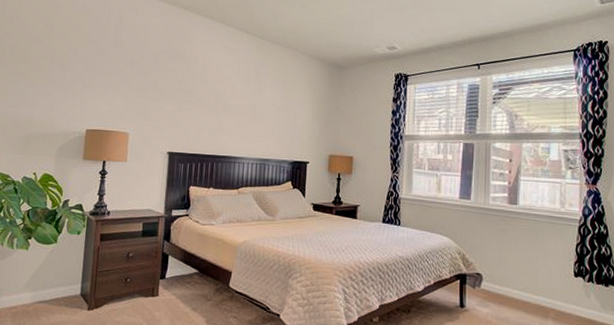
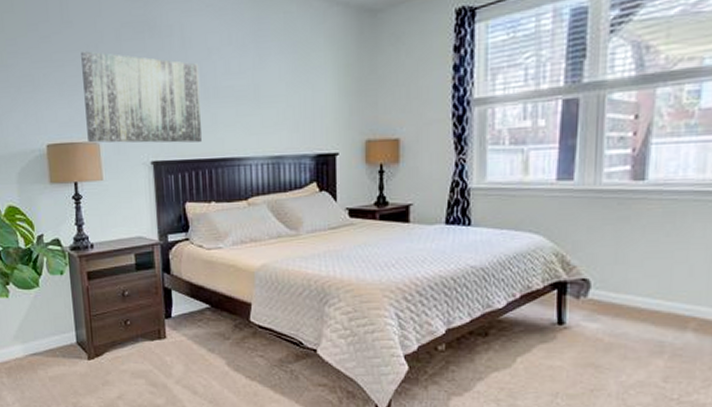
wall art: none [120,65,214,142] -> present [81,51,202,143]

